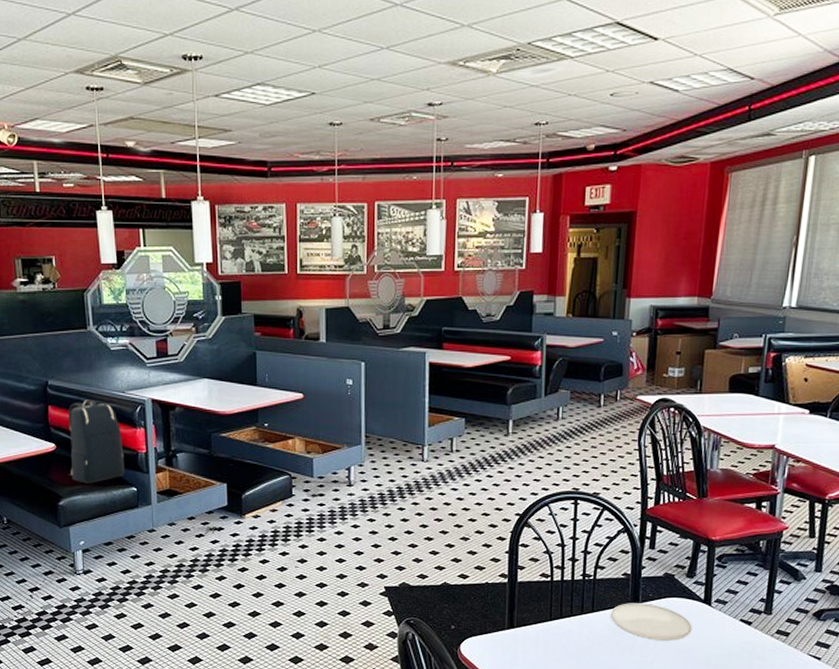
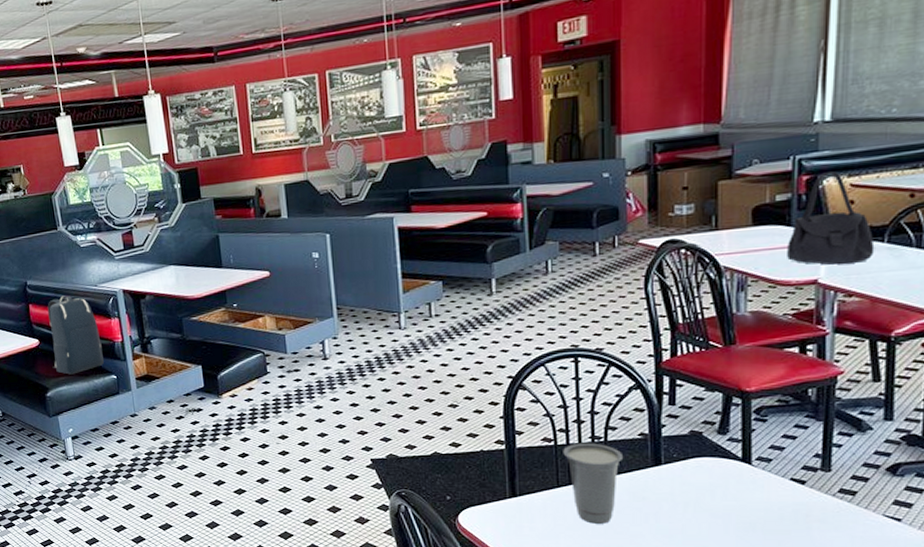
cup: none [557,580,609,656] -> present [563,442,624,524]
plate: present [610,603,693,641] -> none [627,465,731,505]
handbag: none [753,352,820,433] -> present [787,171,875,265]

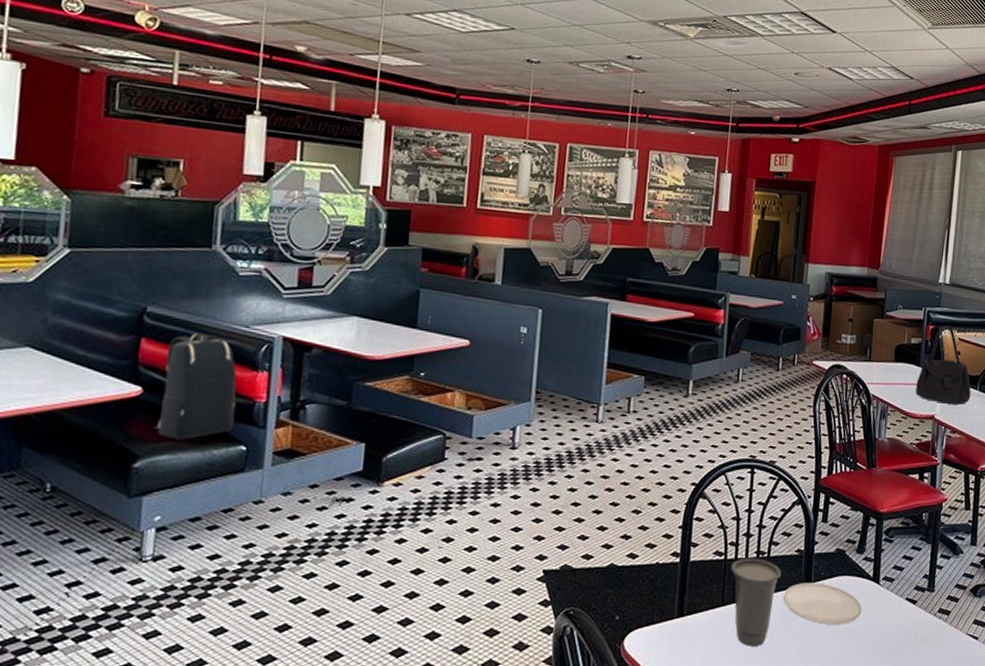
plate: none [627,465,731,505] -> present [783,583,863,625]

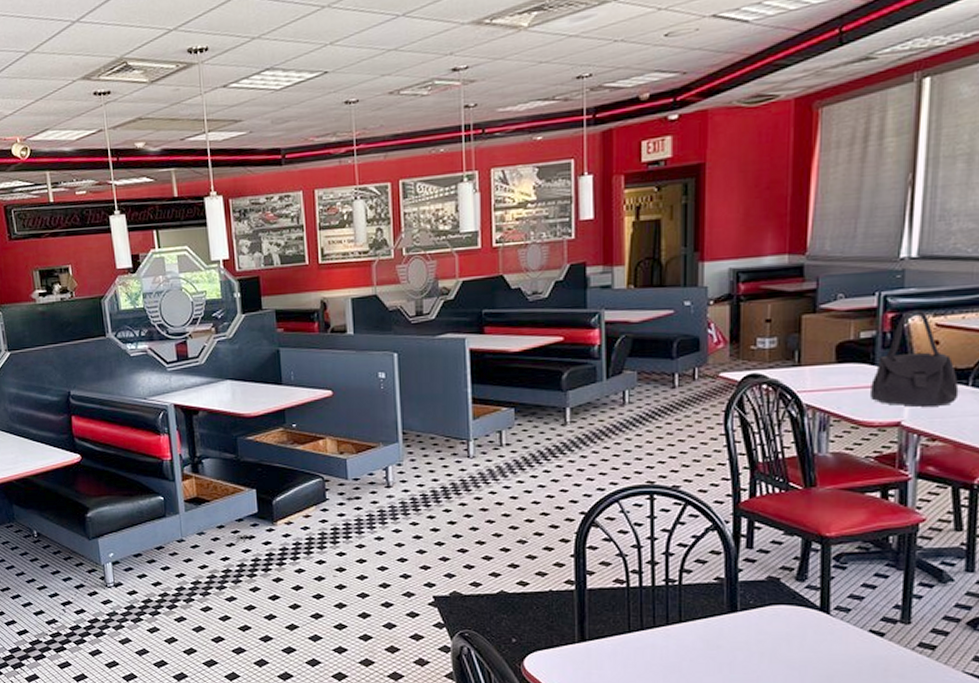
backpack: present [153,333,237,440] -> none [91,408,150,494]
cup: present [731,558,782,646] -> none [635,586,699,673]
plate: present [783,583,863,625] -> none [702,611,808,655]

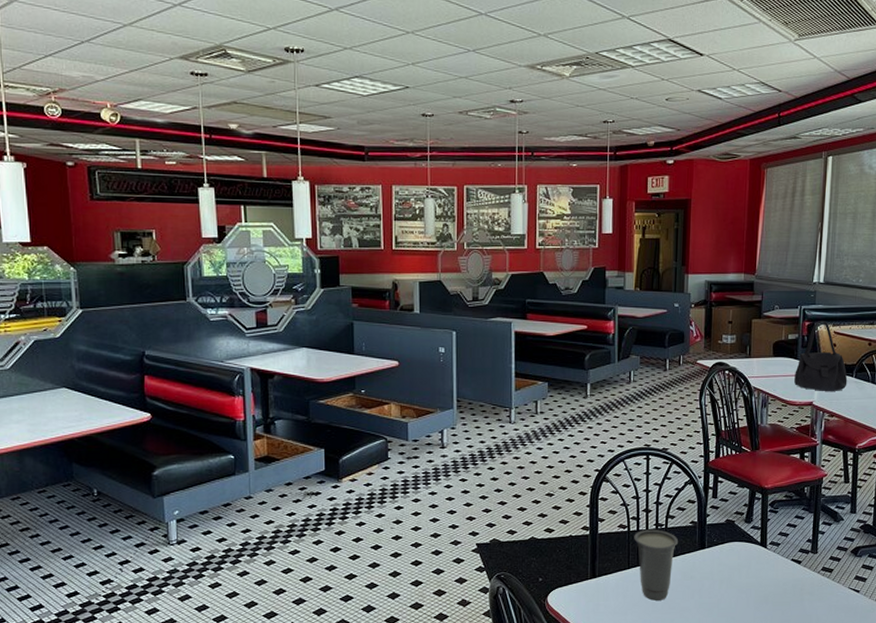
cup: none [635,586,699,673] -> present [634,529,679,601]

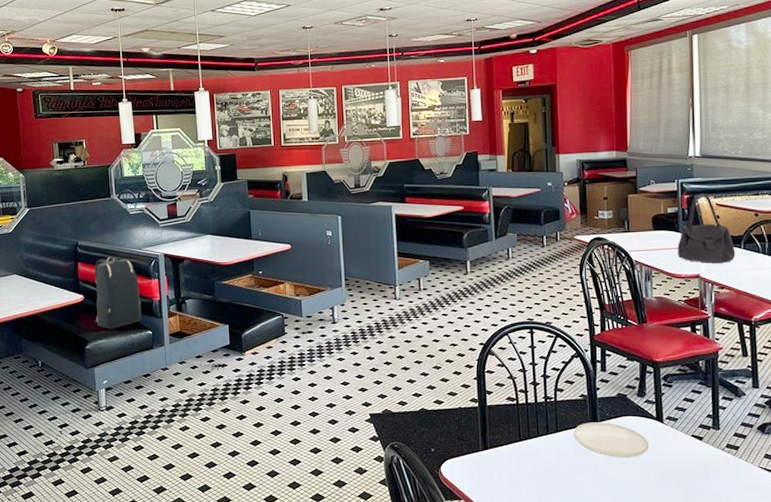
backpack: none [163,369,222,453] -> present [94,256,142,329]
cup: present [634,529,679,601] -> none [523,402,570,474]
plate: none [680,548,752,582] -> present [573,422,650,457]

